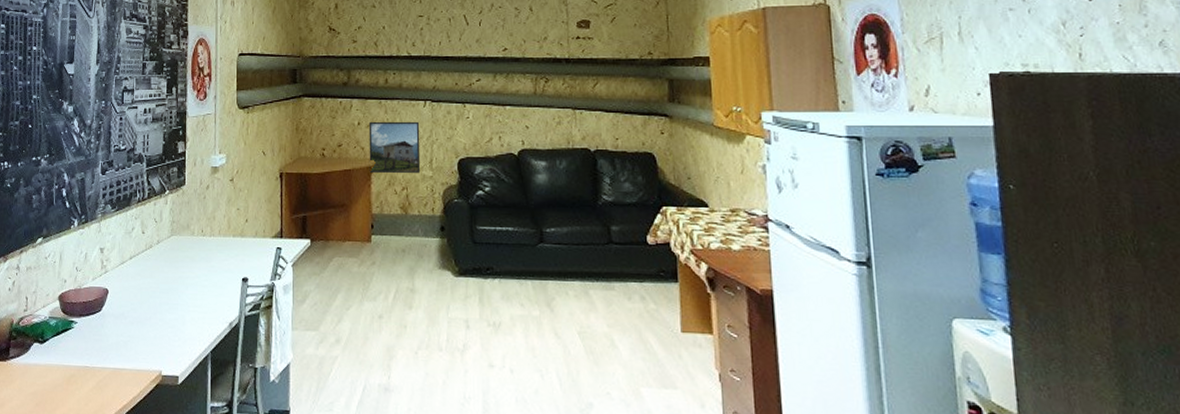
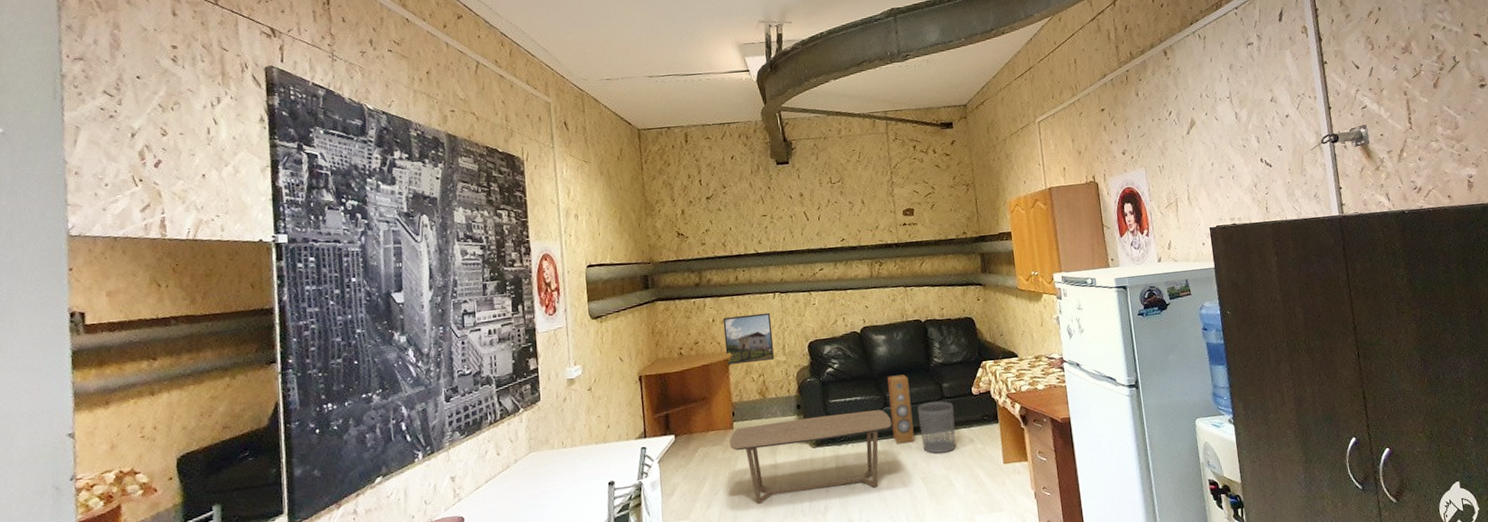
coffee table: none [366,241,547,333] -> present [730,410,892,504]
speaker: none [545,209,573,289] -> present [887,374,915,444]
waste bin: none [579,244,623,307] -> present [917,401,956,454]

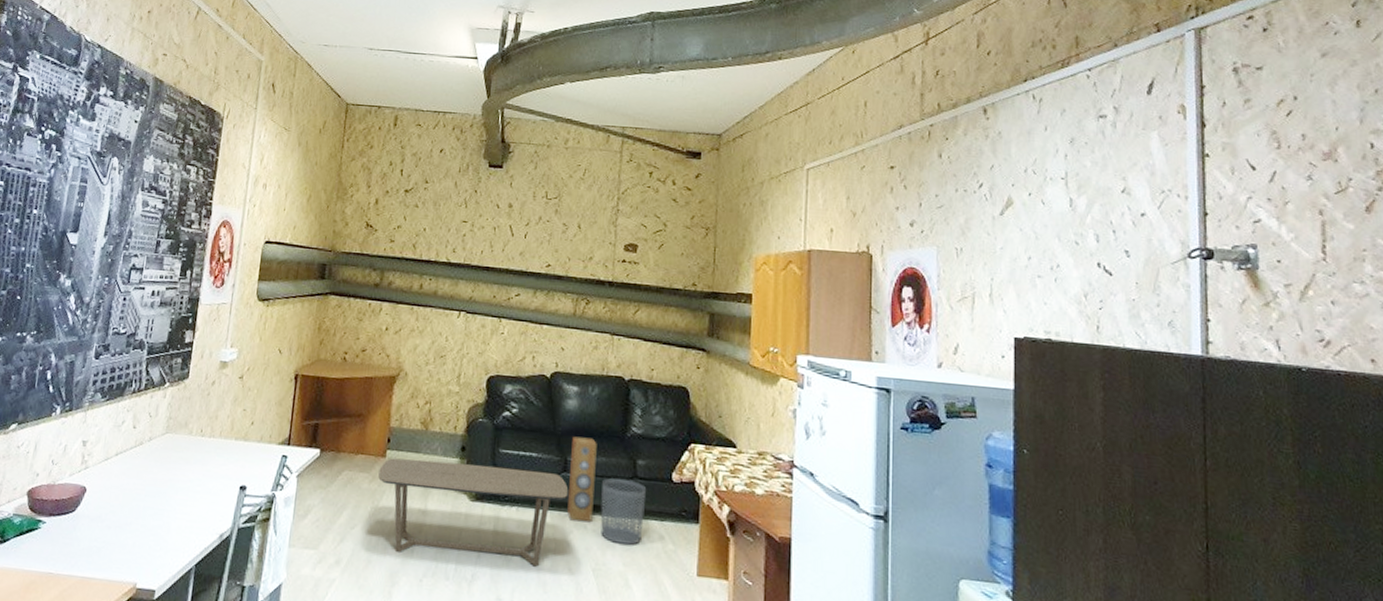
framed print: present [722,312,775,366] -> none [392,327,452,387]

